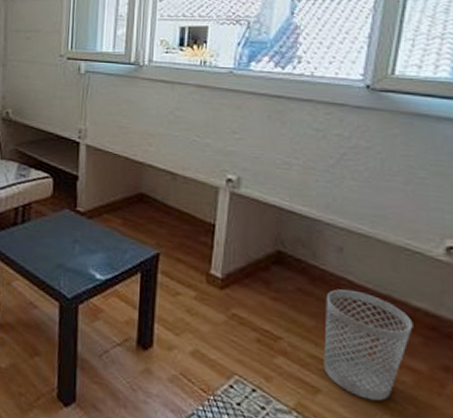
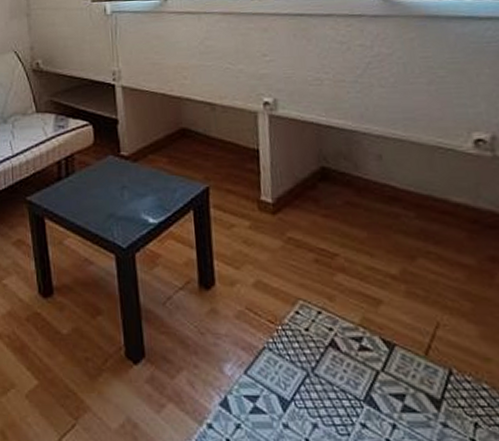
wastebasket: present [324,289,413,401] -> none [373,196,457,303]

